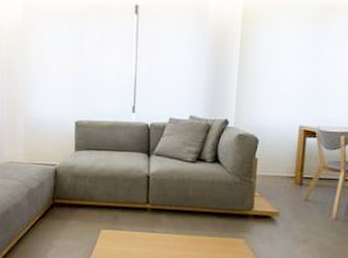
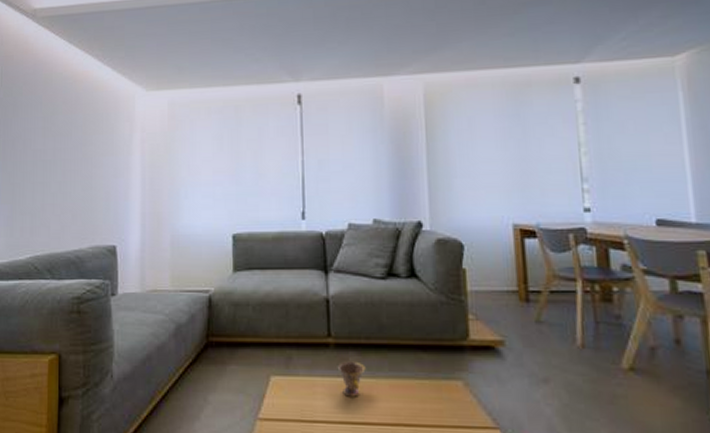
teacup: none [152,221,173,247] -> present [337,361,366,397]

